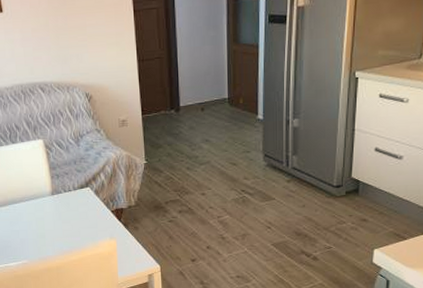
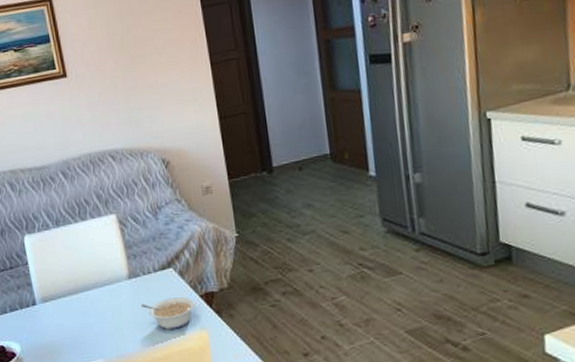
legume: none [61,212,106,238] -> present [141,297,195,330]

